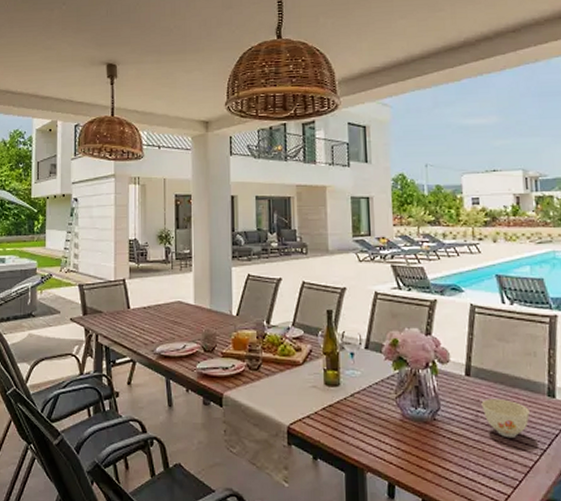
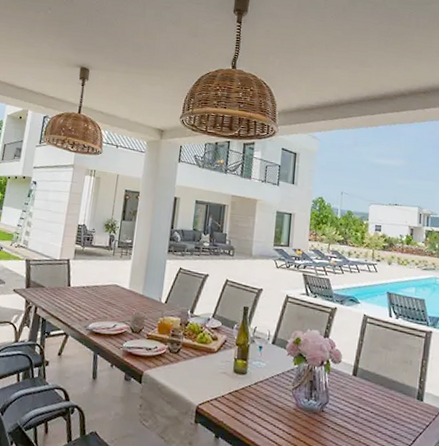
bowl: present [481,399,530,439] -> none [363,397,401,433]

